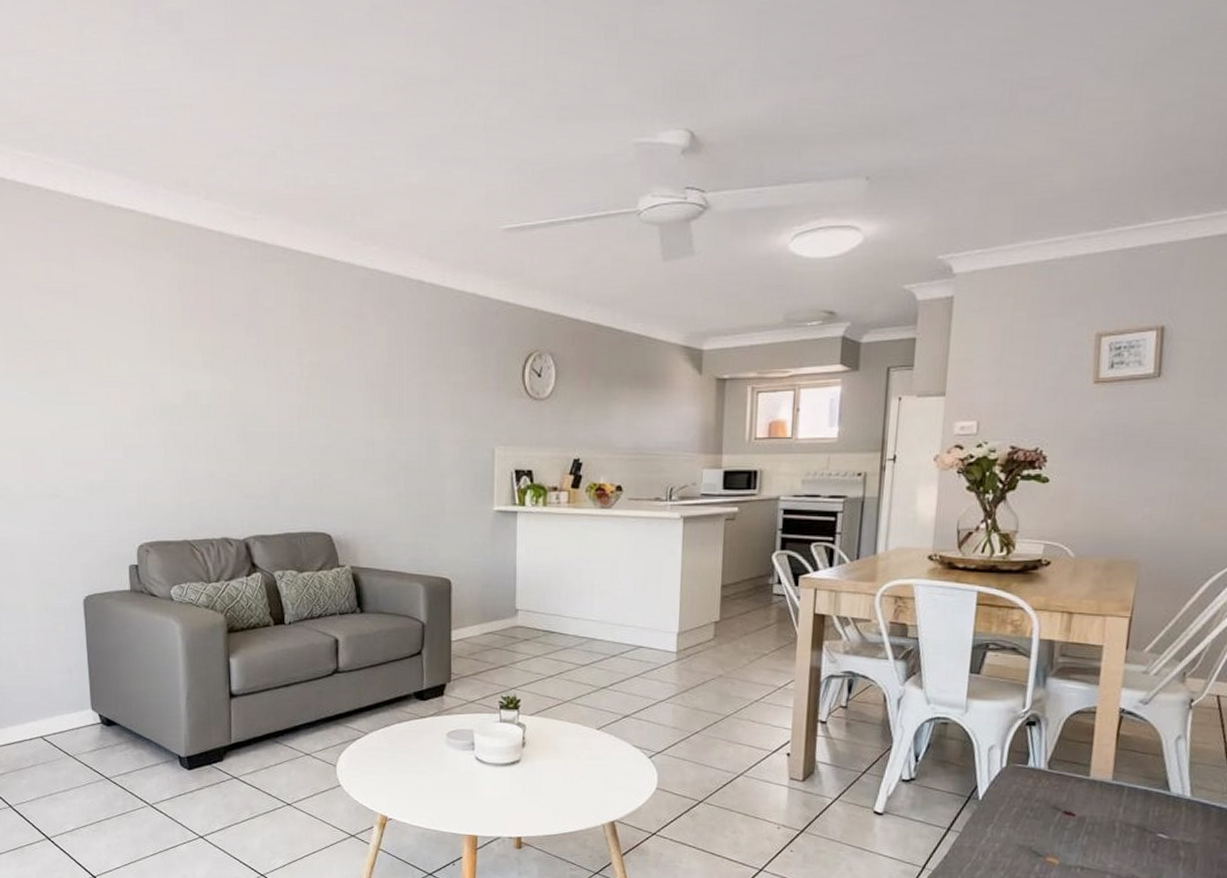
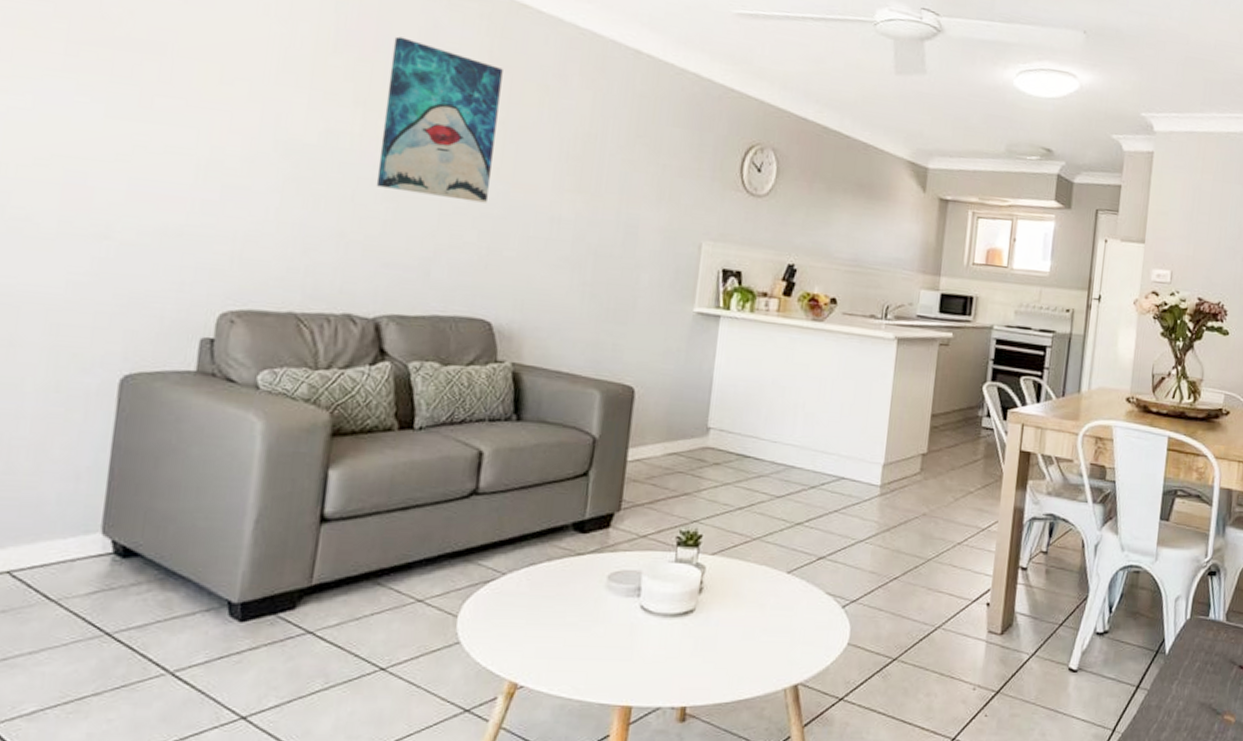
wall art: none [225,304,314,436] -> present [376,36,503,203]

